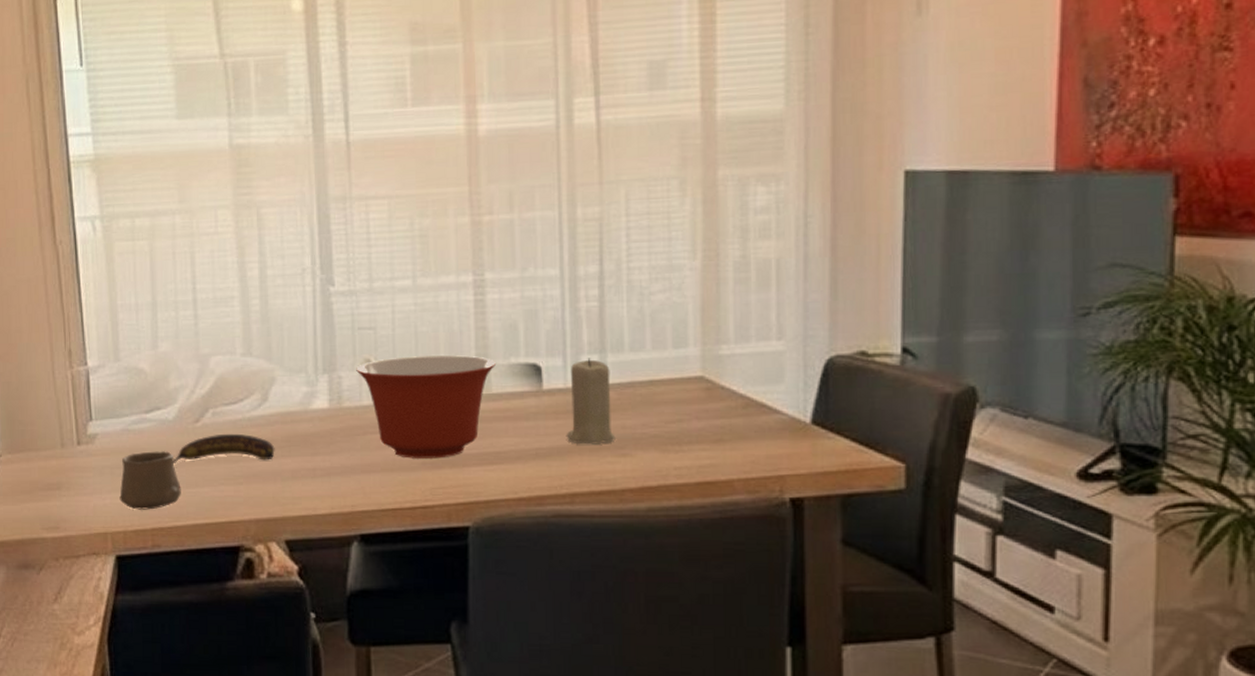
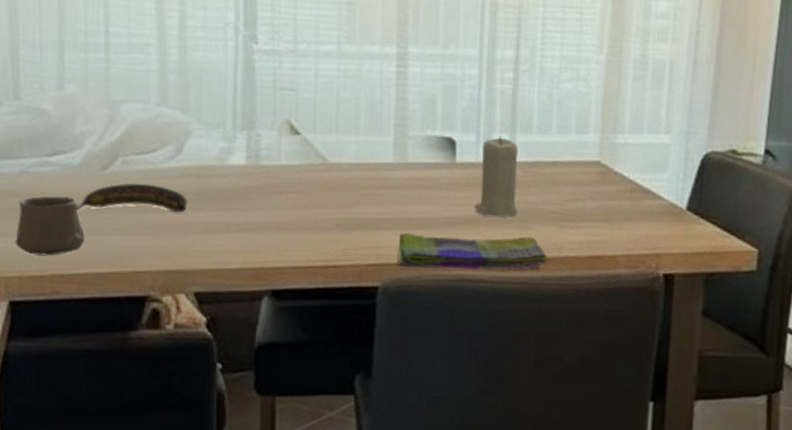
mixing bowl: present [356,355,495,459] -> none [276,120,413,221]
dish towel: none [487,464,655,505] -> present [397,232,550,271]

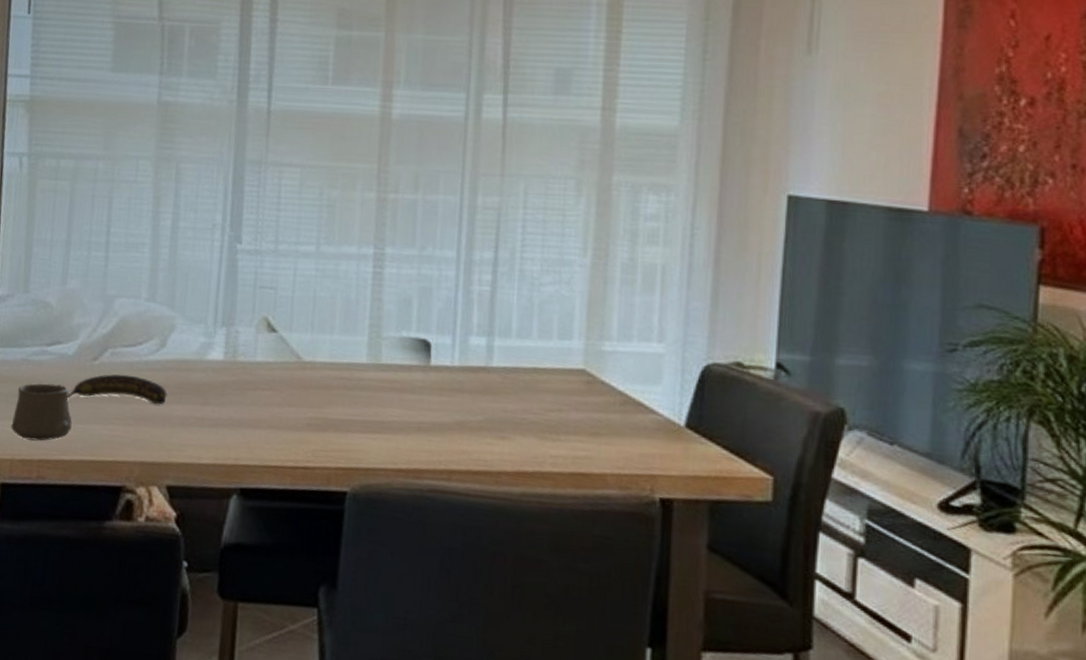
dish towel: present [397,232,550,271] -> none [367,435,530,485]
candle: present [474,136,519,217] -> none [448,339,496,425]

